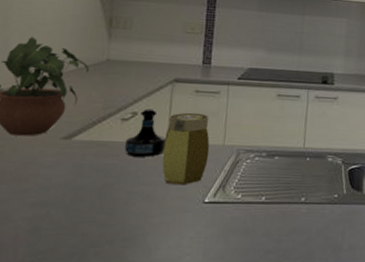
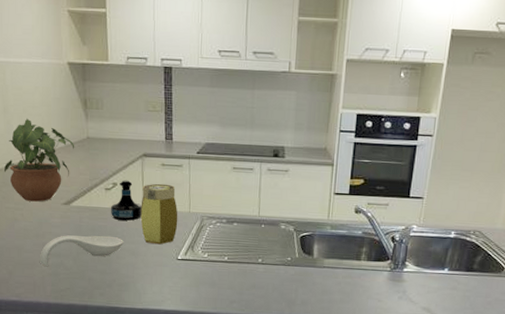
spoon rest: none [14,176,137,221] -> present [39,235,123,267]

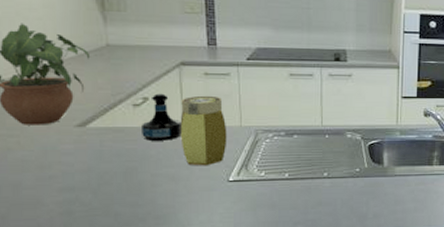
spoon rest: present [39,235,123,267] -> none [44,160,159,205]

